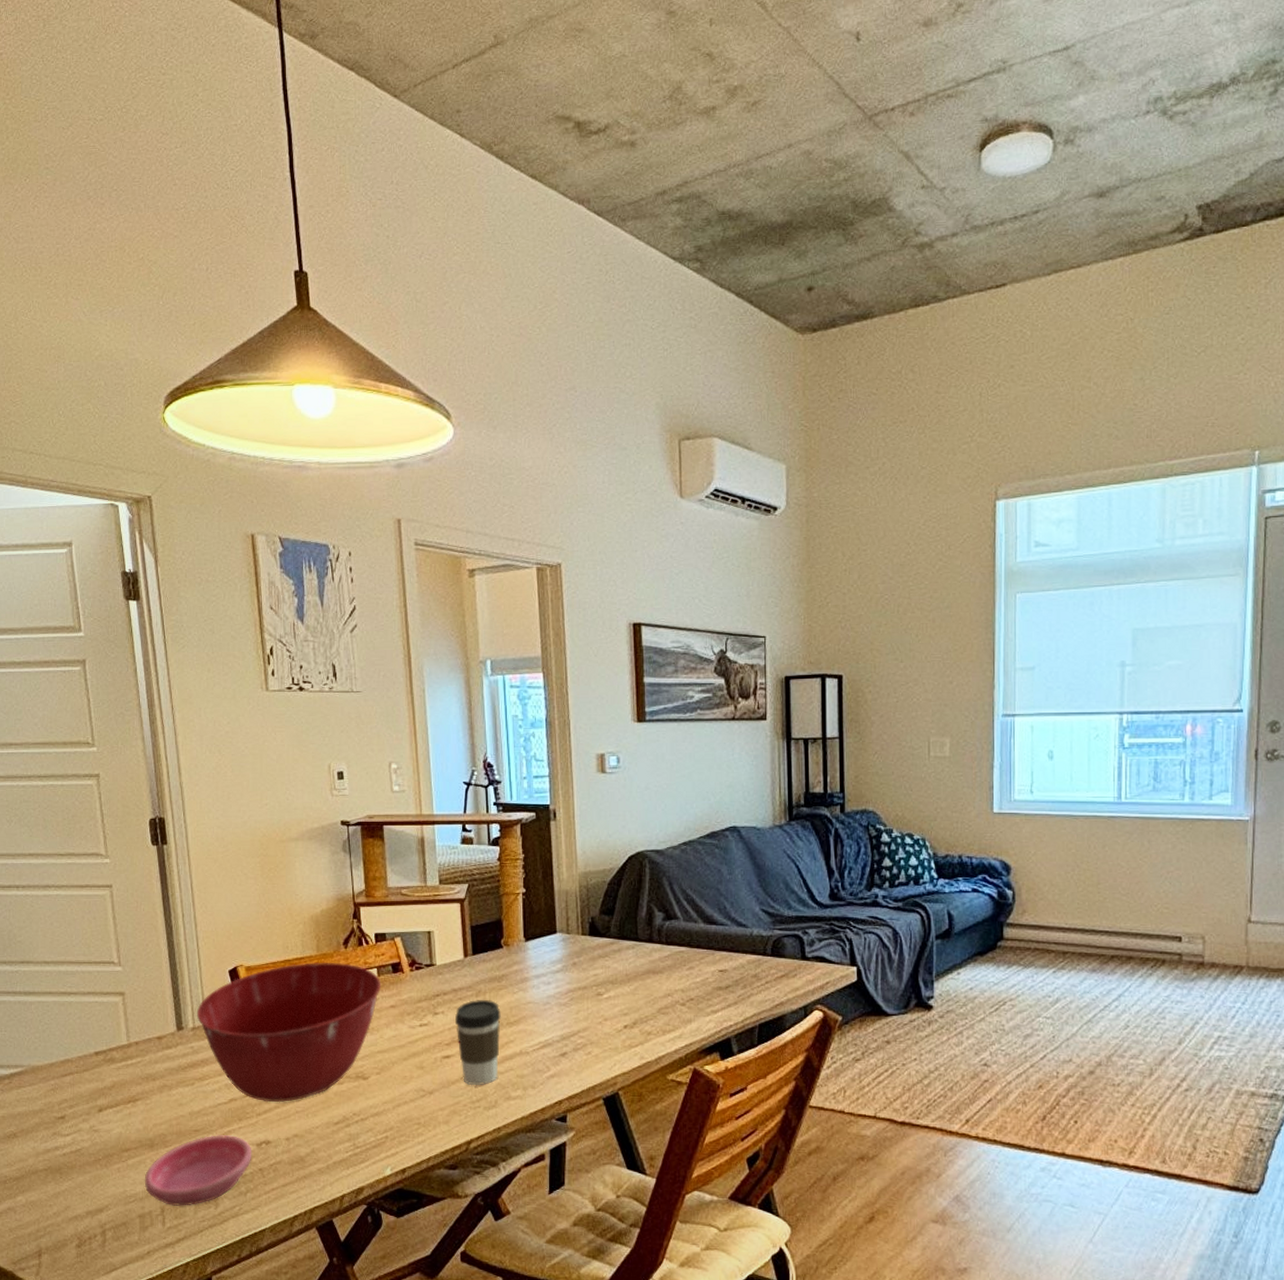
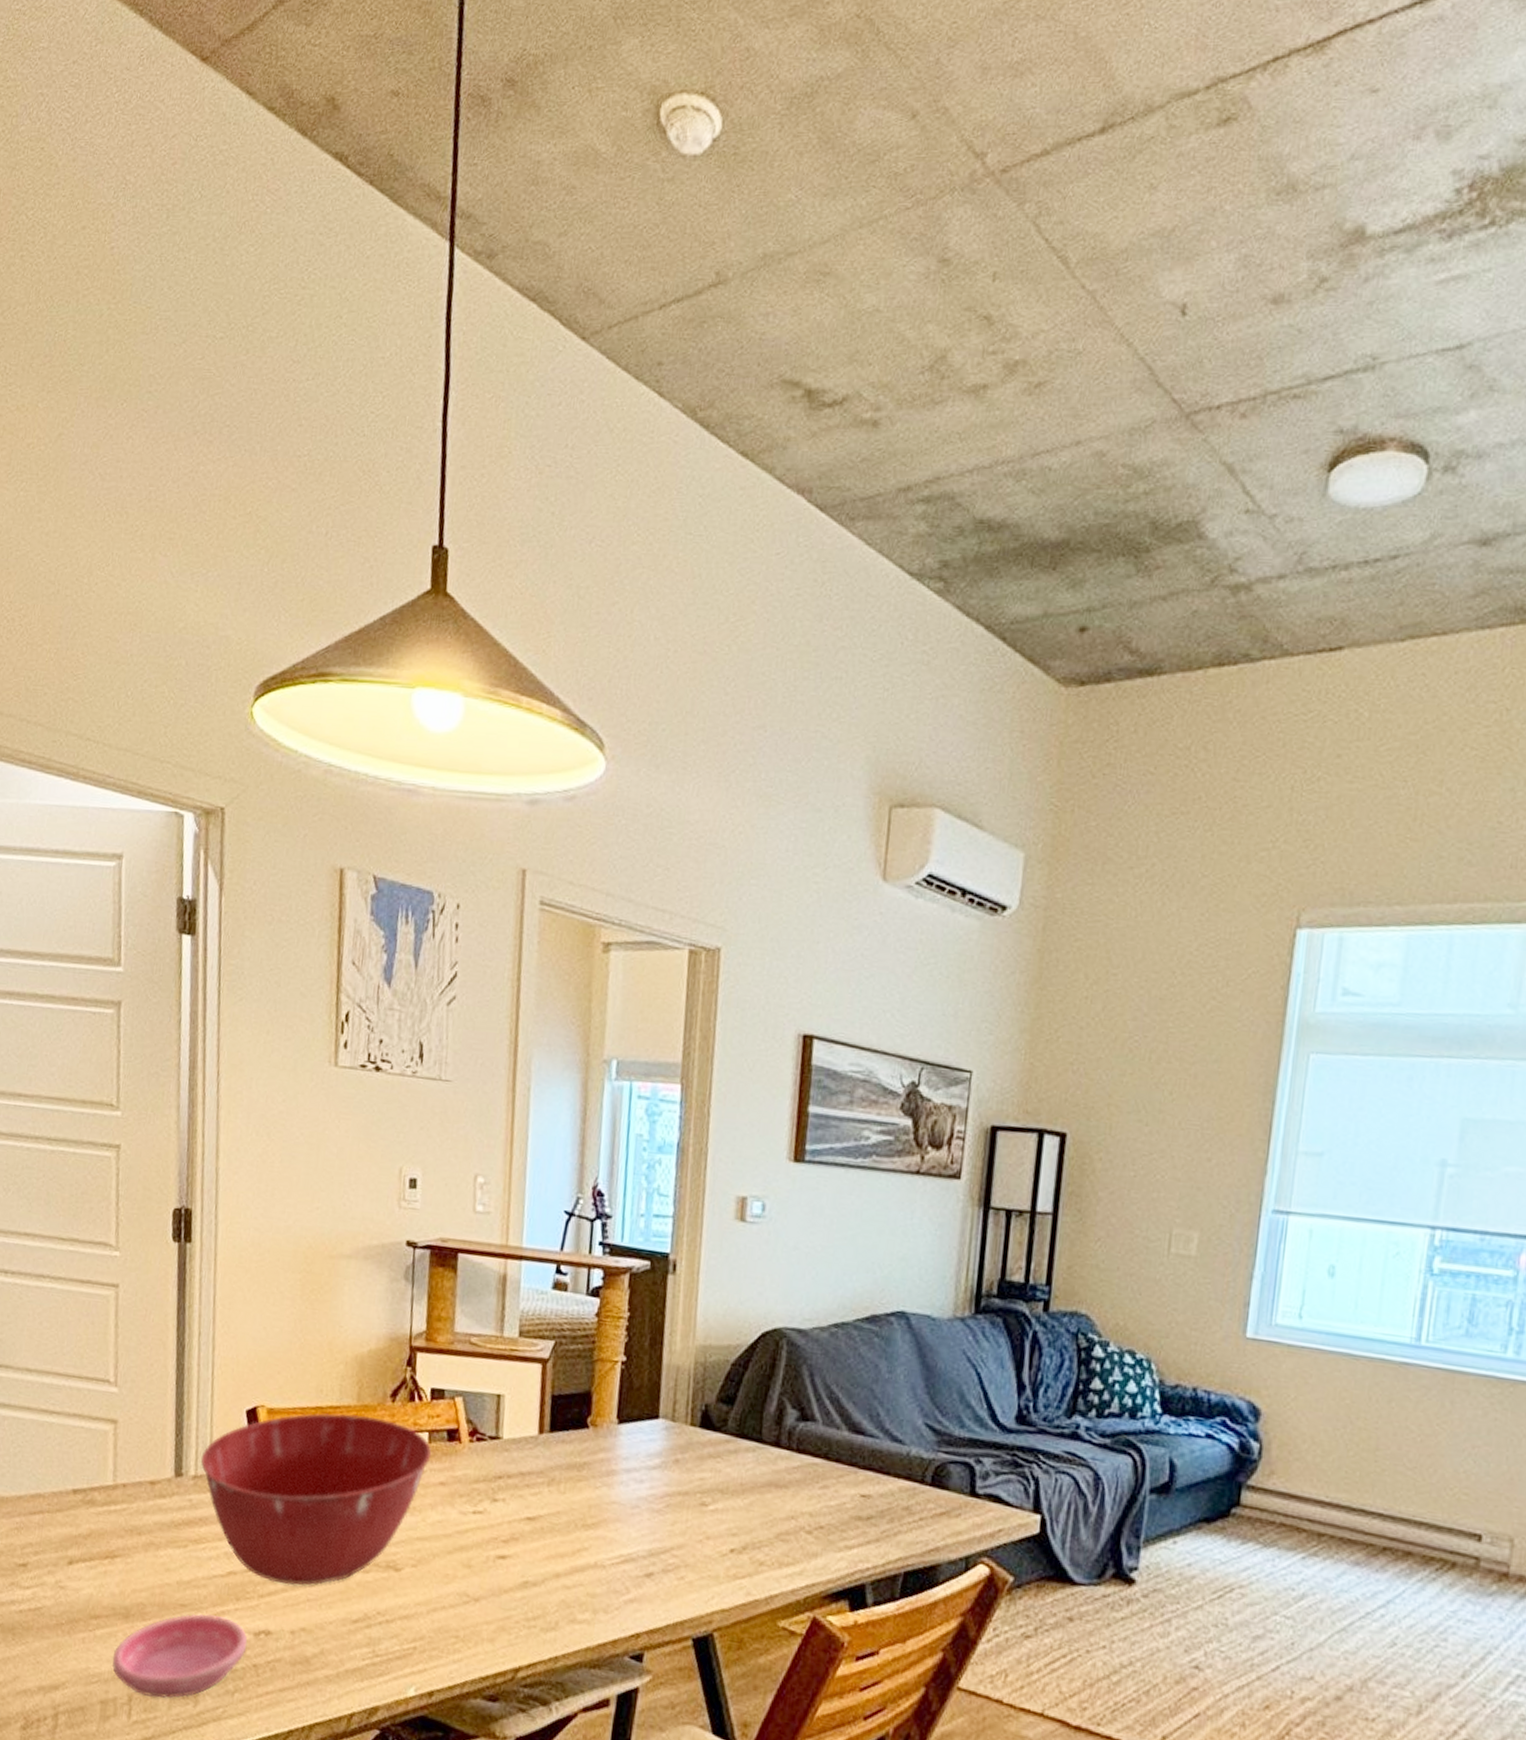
coffee cup: present [455,999,501,1086] -> none [517,1489,577,1600]

